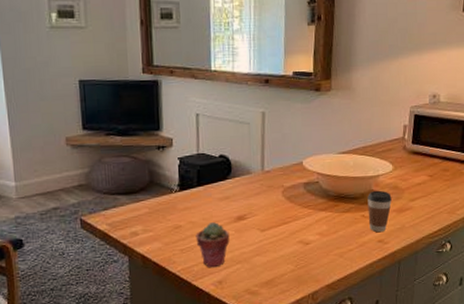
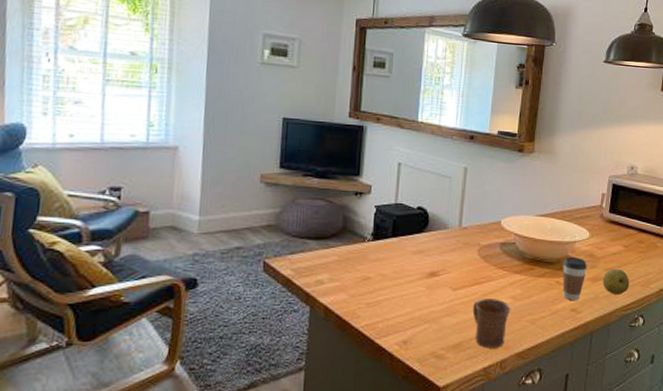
potted succulent: present [195,222,230,268] -> none [384,277,420,326]
mug: none [281,236,319,282] -> present [472,299,511,348]
fruit: none [407,198,436,223] -> present [602,269,630,294]

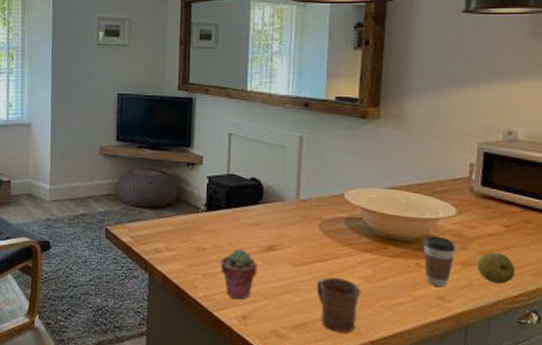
potted succulent: none [384,277,420,326] -> present [220,249,257,300]

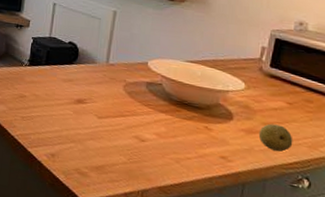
potted succulent: present [220,249,257,300] -> none [36,99,68,141]
mug: present [316,277,362,333] -> none [116,130,155,178]
coffee cup: present [423,236,455,286] -> none [211,105,241,148]

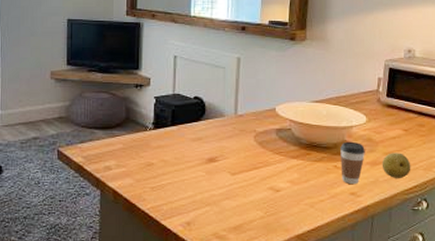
coffee cup: none [211,105,241,148] -> present [340,141,365,184]

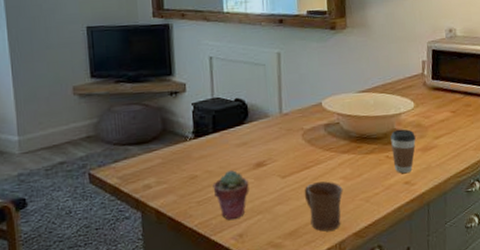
potted succulent: none [167,163,200,208] -> present [212,170,250,221]
mug: none [251,183,289,230] -> present [304,181,343,232]
fruit: present [381,153,411,178] -> none [432,135,462,162]

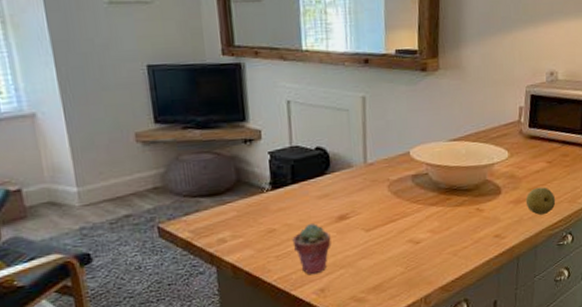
mug: present [304,181,343,232] -> none [389,234,430,286]
coffee cup: present [390,129,416,173] -> none [482,180,508,226]
fruit: none [432,135,462,162] -> present [525,187,556,215]

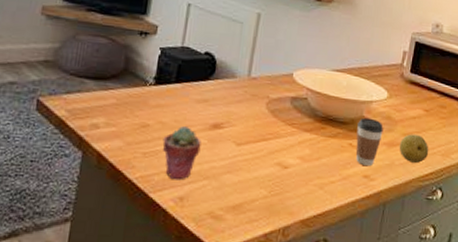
coffee cup: none [482,180,508,226] -> present [355,117,383,166]

